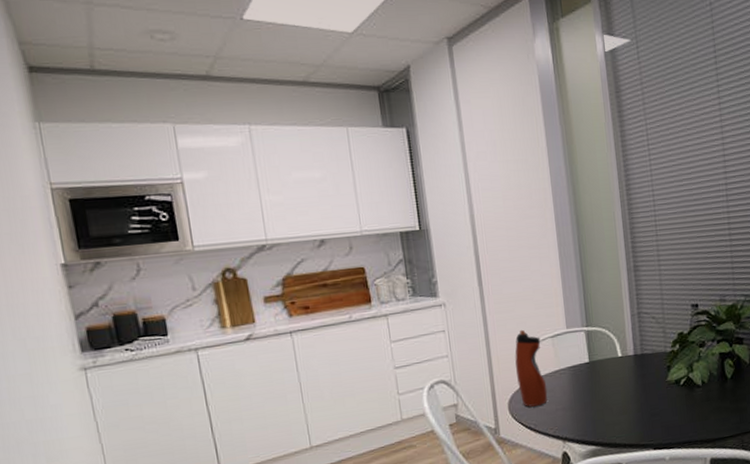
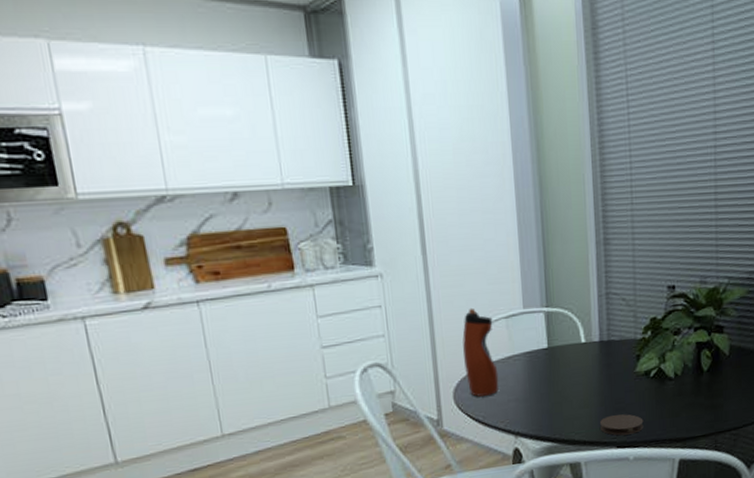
coaster: none [638,418,677,438] -> present [600,414,644,436]

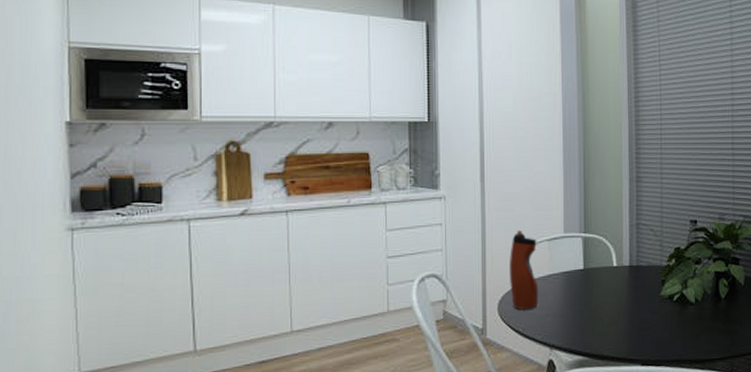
coaster: present [600,414,644,436] -> none [627,333,667,354]

